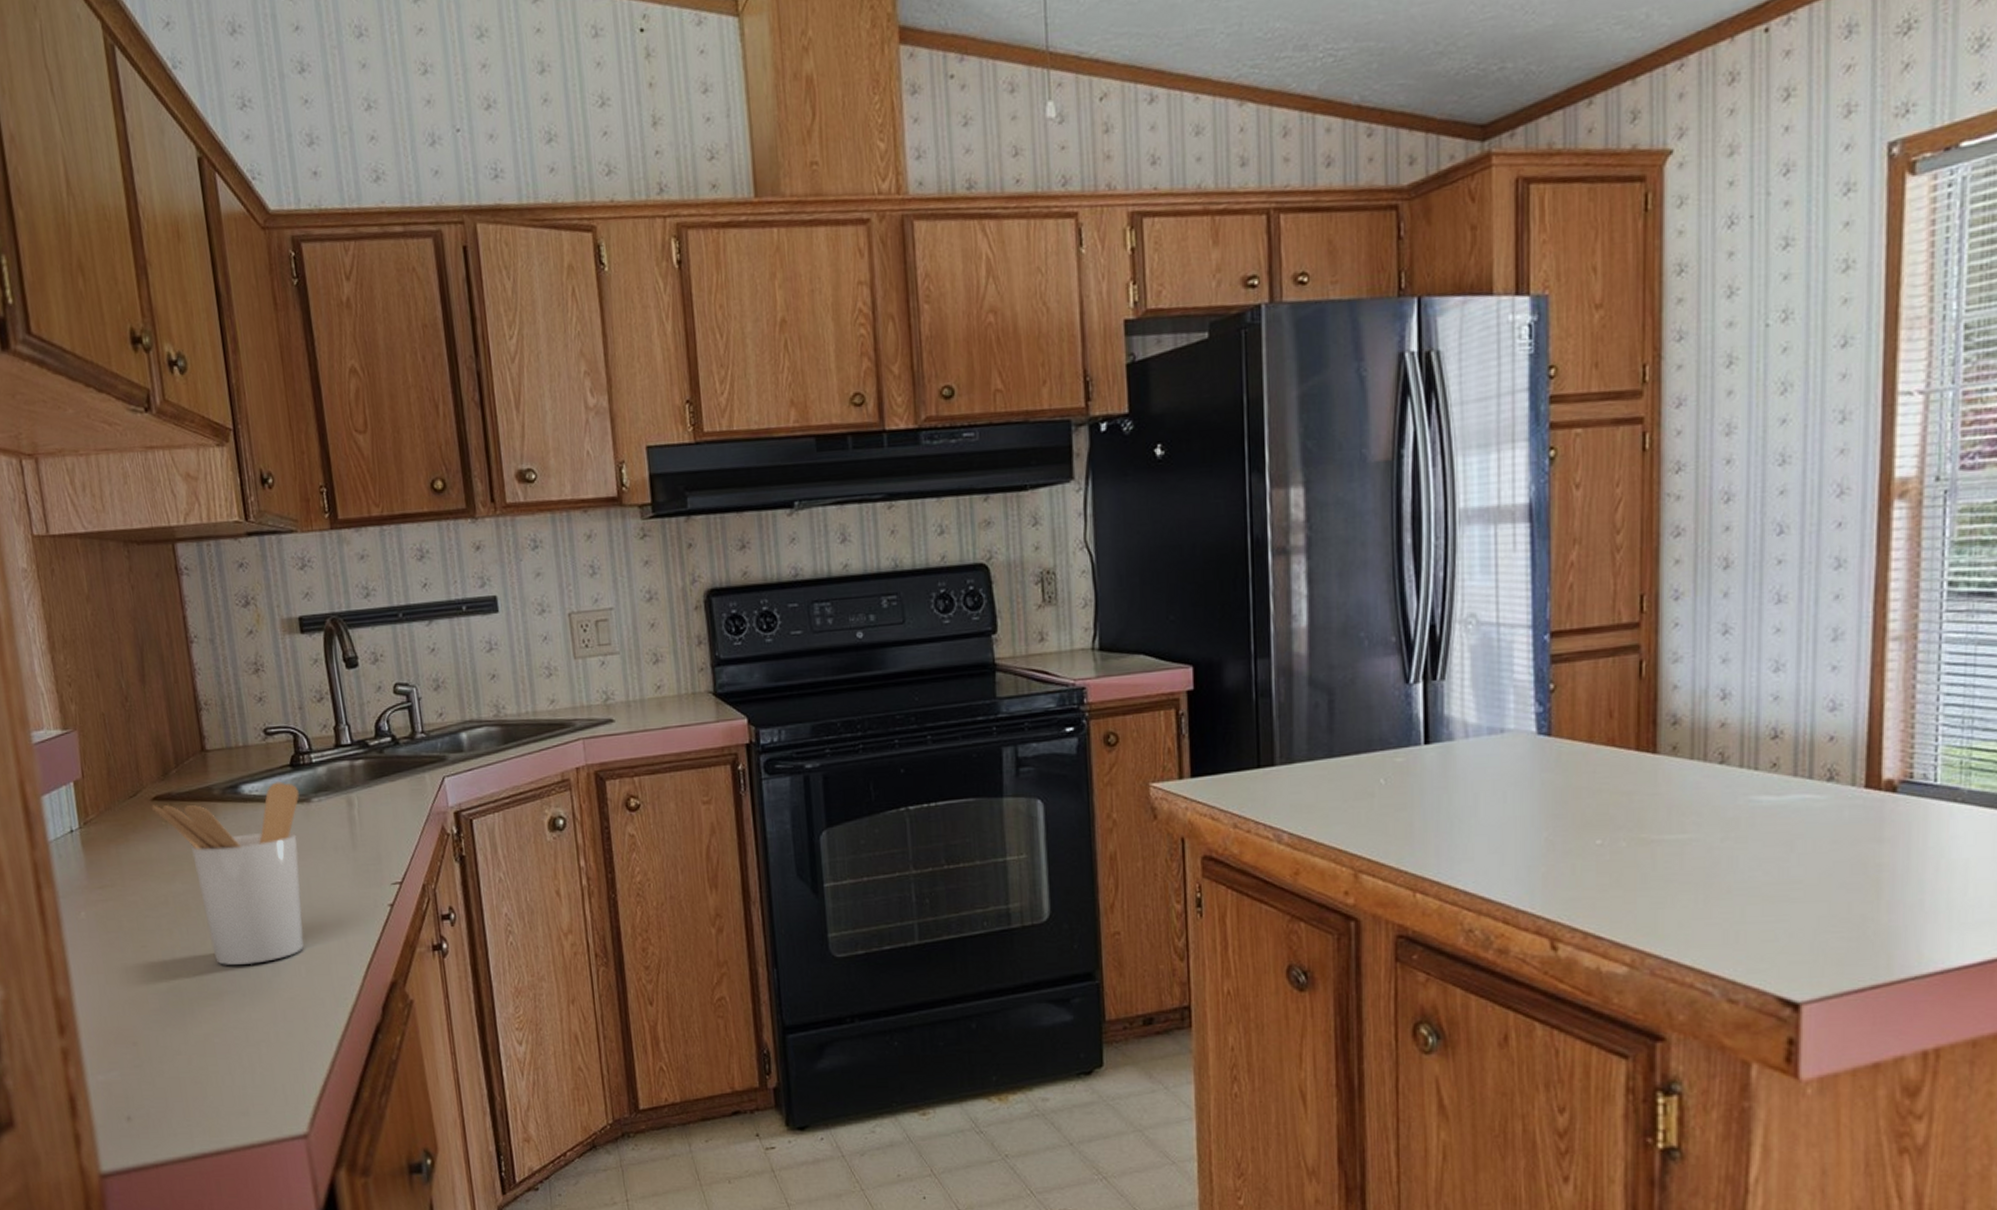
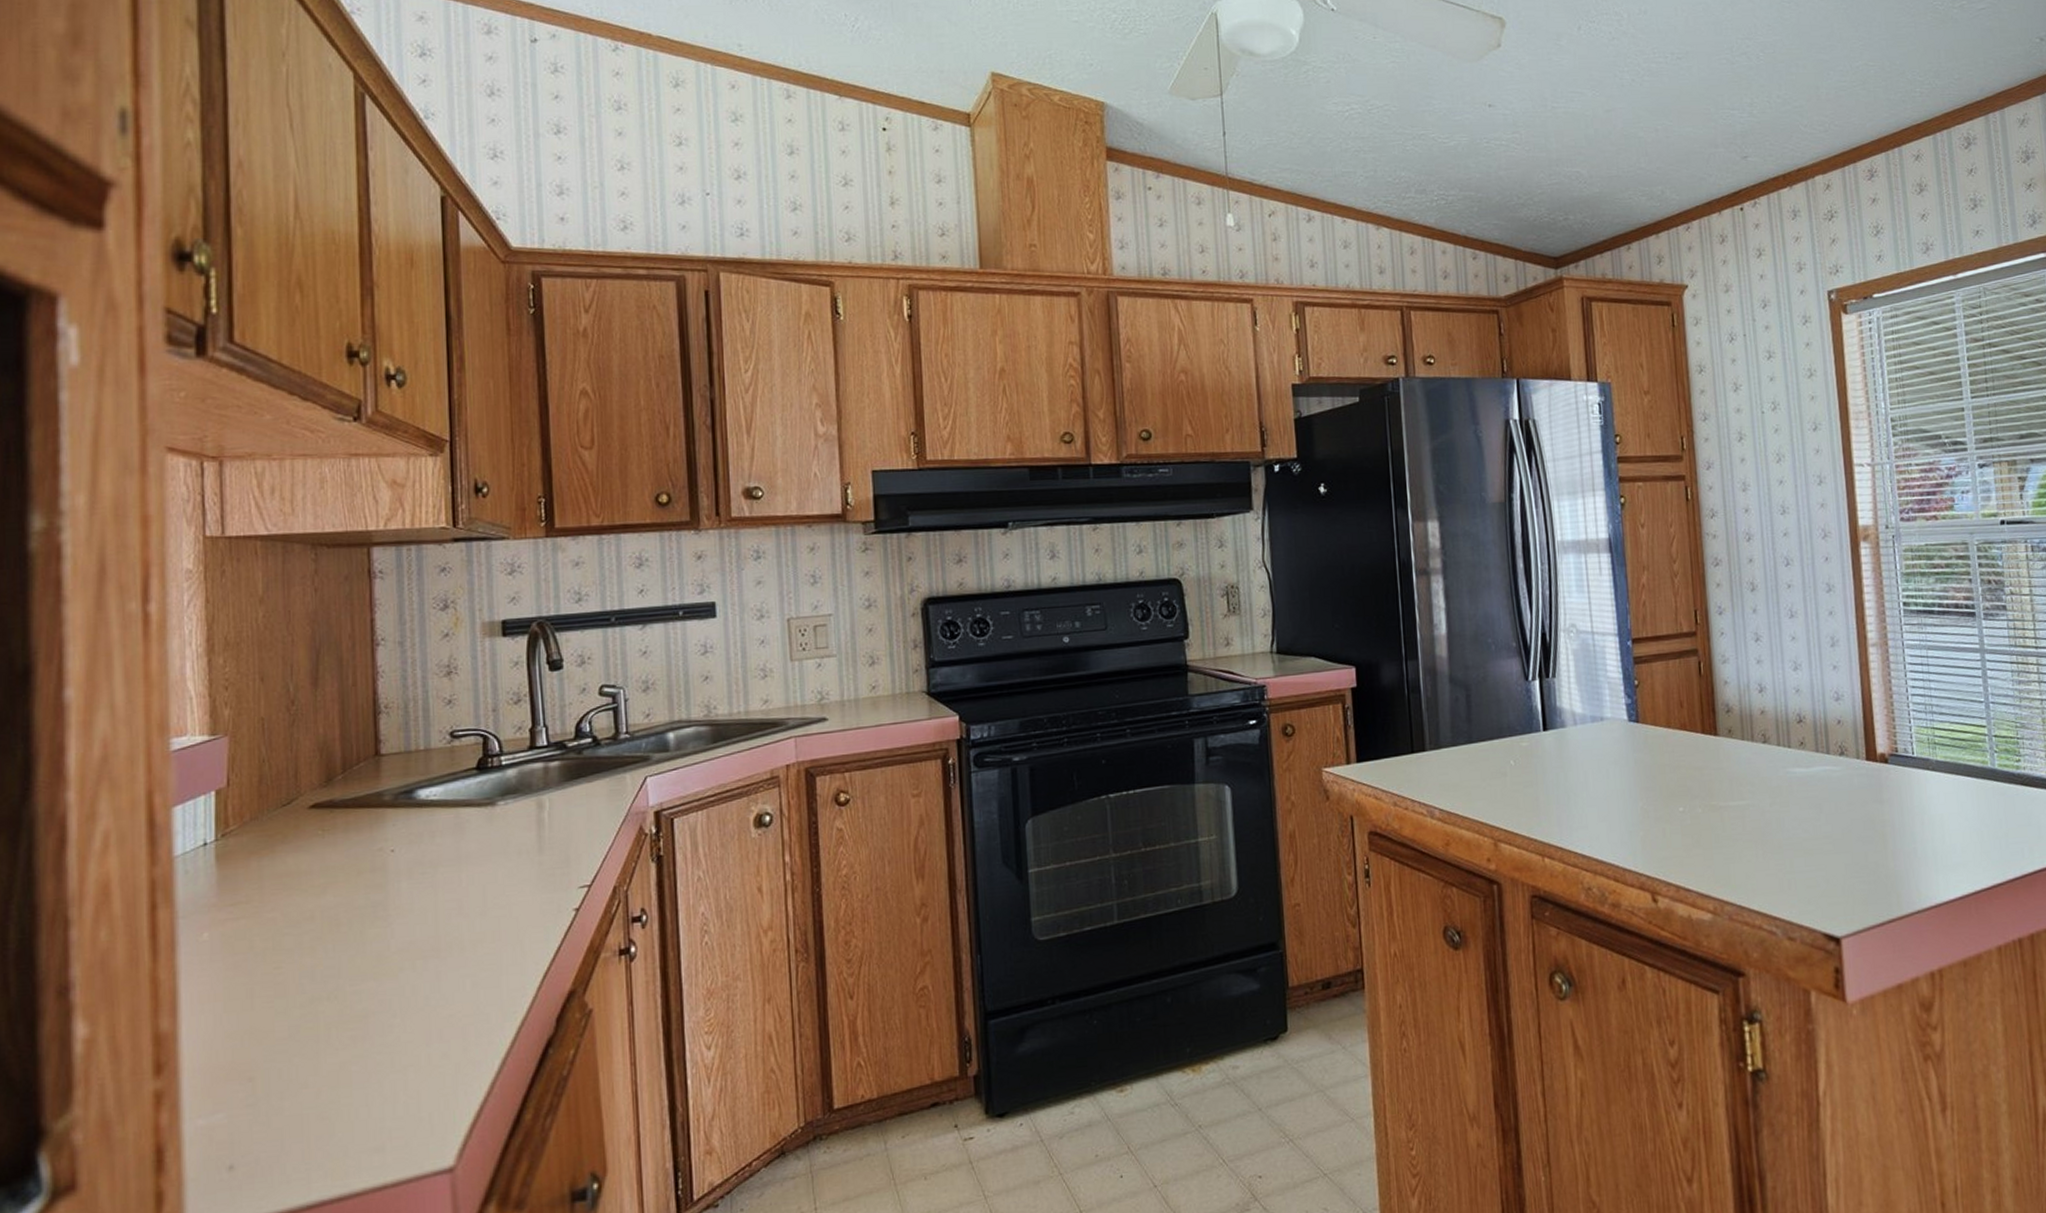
utensil holder: present [151,782,304,965] -> none [307,785,483,984]

